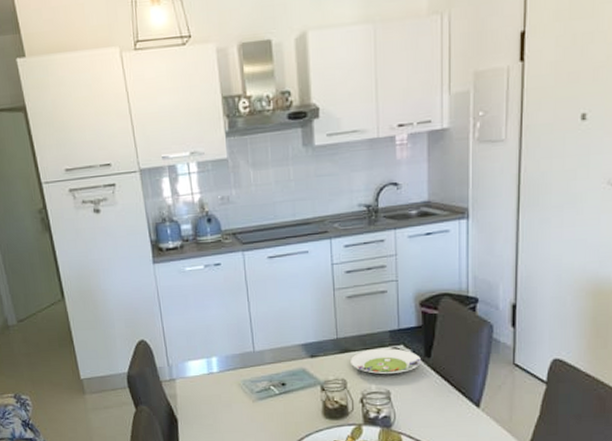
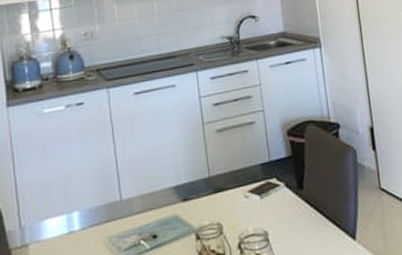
salad plate: present [351,348,422,375] -> none [224,182,296,214]

